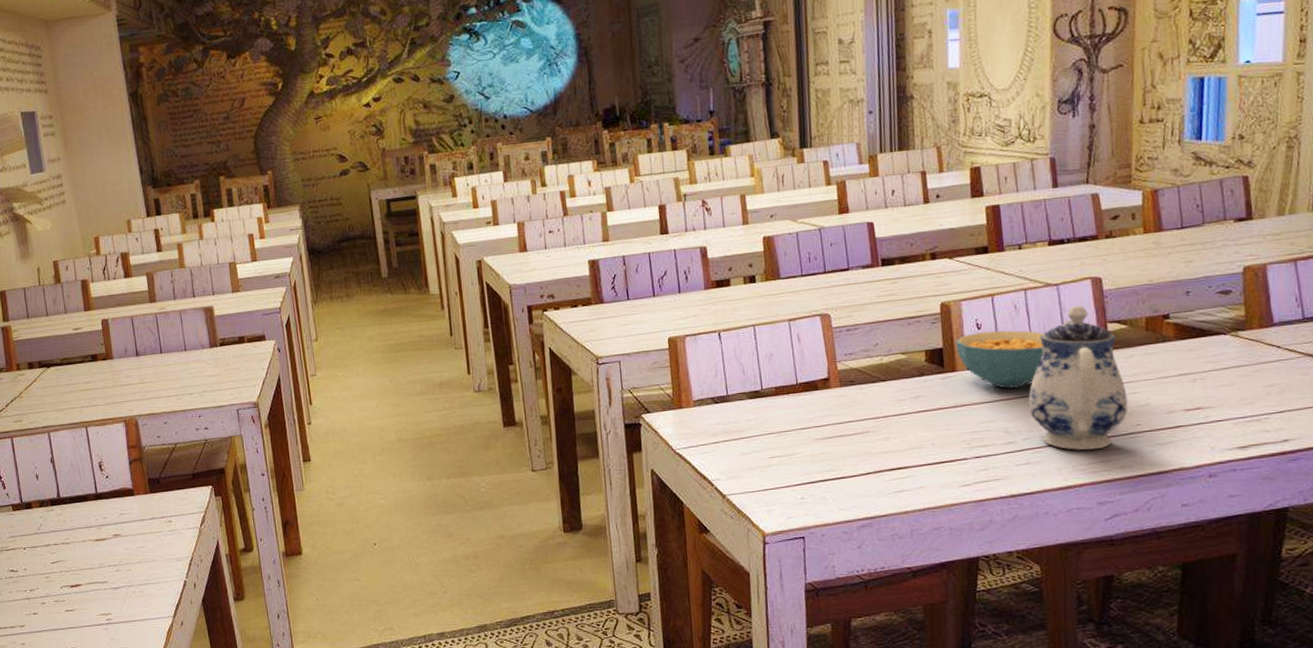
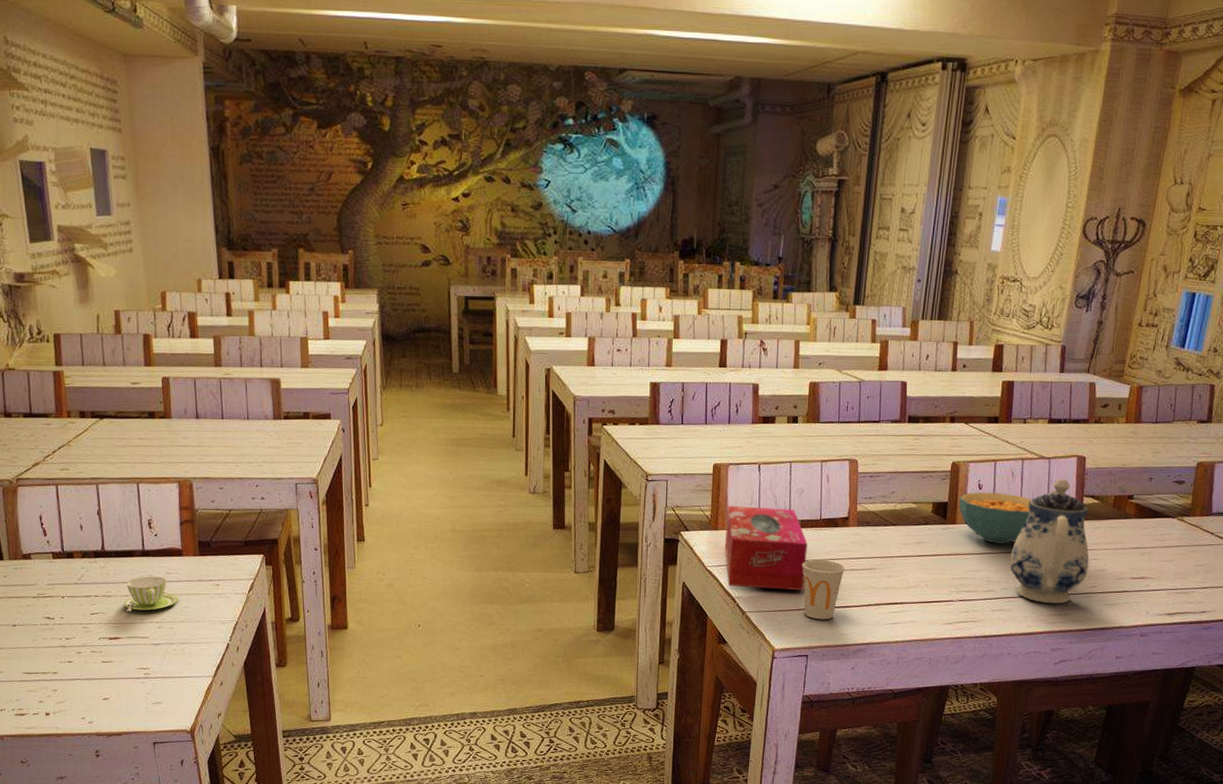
cup: none [81,518,133,557] -> present [123,576,178,611]
tissue box: none [690,376,789,469] -> present [724,505,807,590]
cup: none [784,428,834,496] -> present [803,559,846,620]

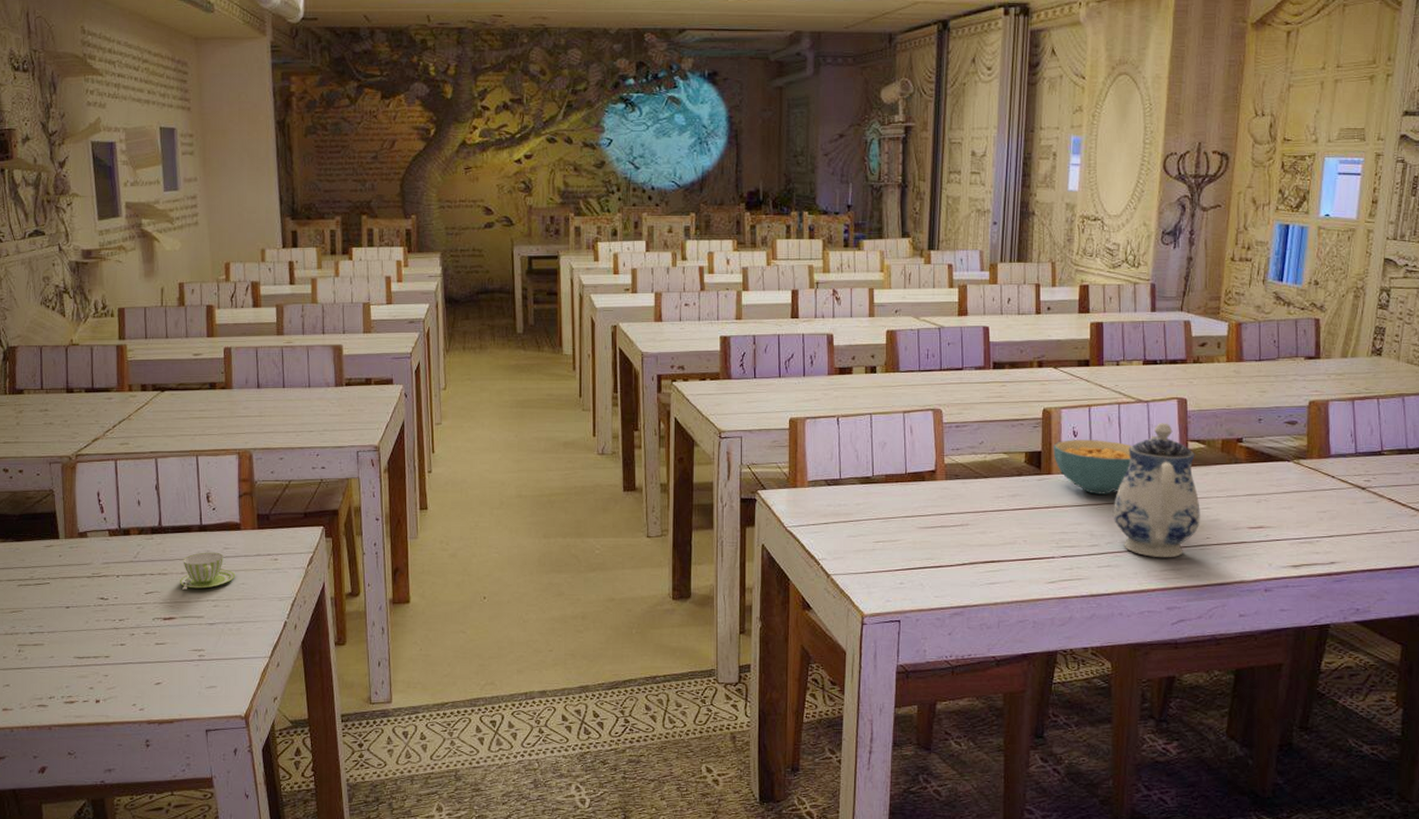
tissue box: present [724,505,807,590] -> none [805,461,893,550]
cup: present [803,559,846,620] -> none [889,516,936,582]

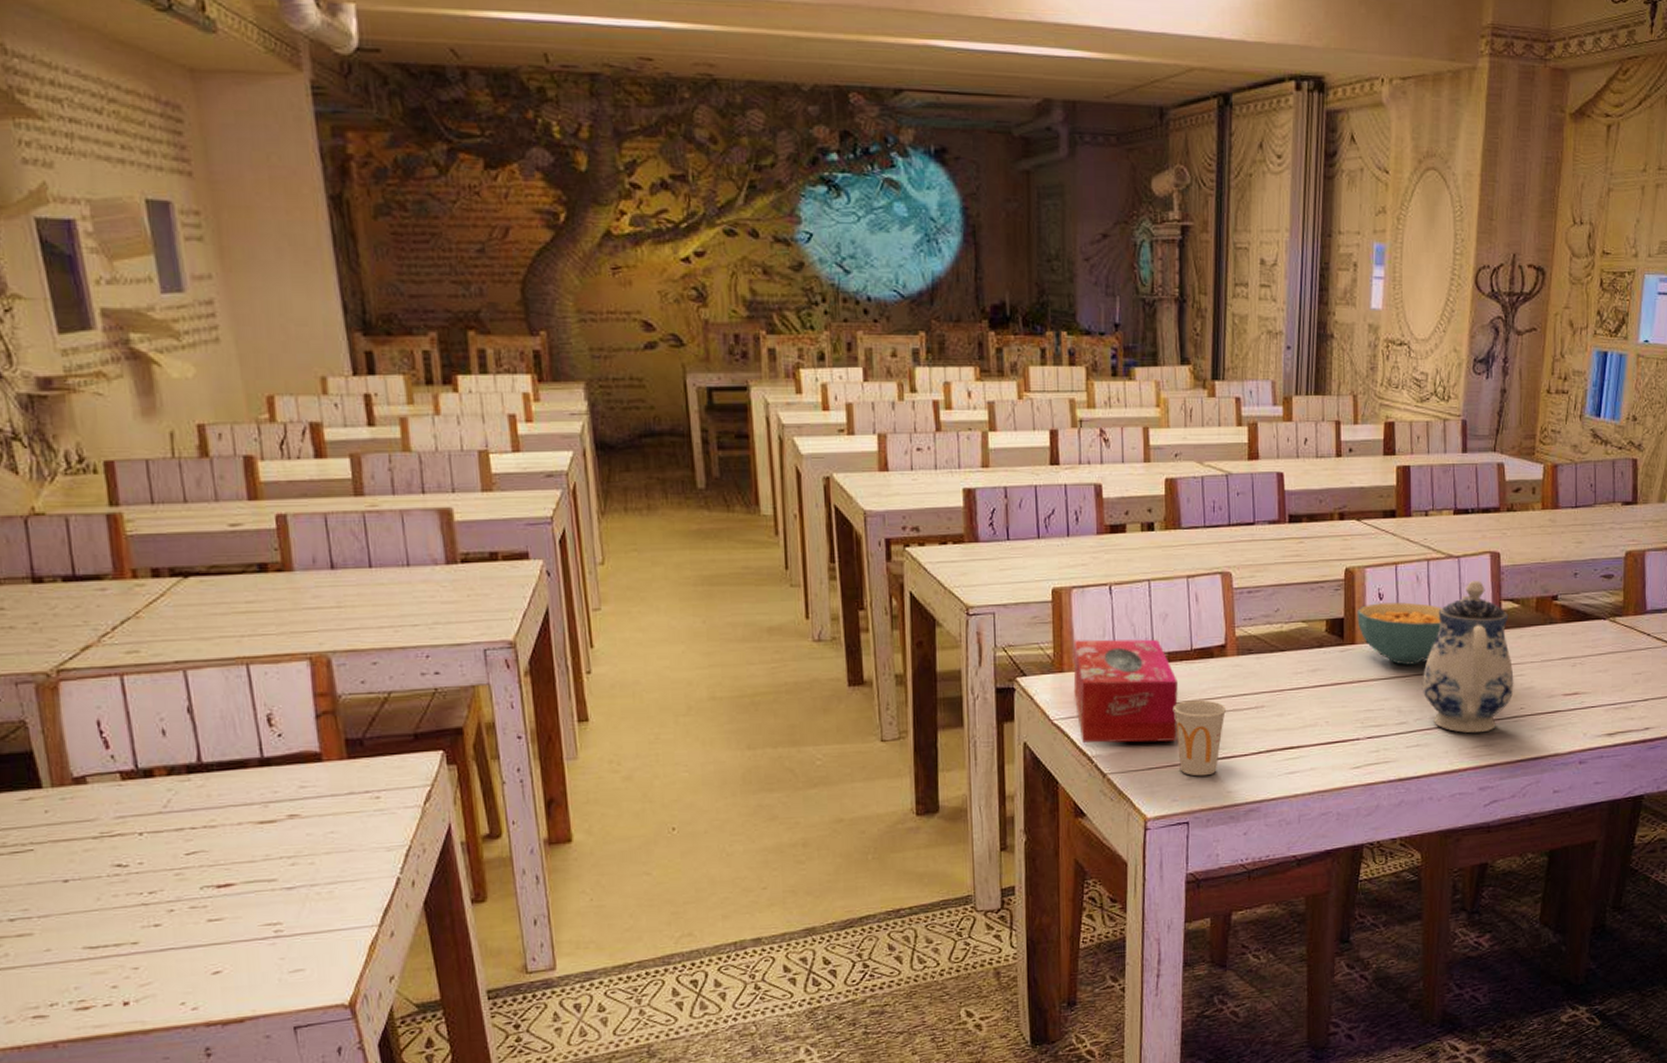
cup: present [179,552,235,590] -> none [235,793,319,846]
tissue box: none [805,461,893,550] -> present [1073,639,1178,743]
cup: none [889,516,936,582] -> present [1174,700,1227,777]

